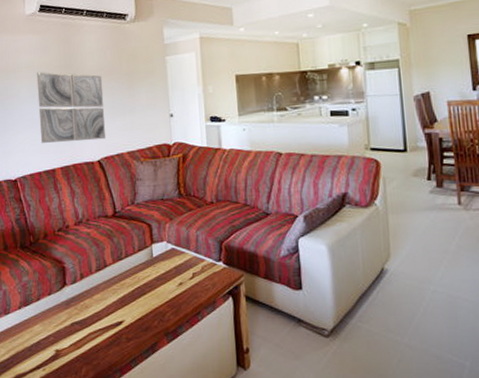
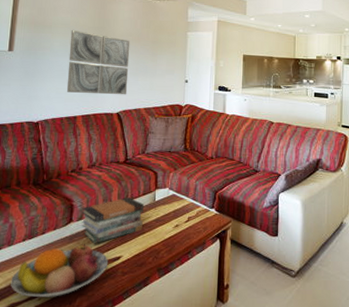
fruit bowl: none [13,308,111,367] -> present [11,243,109,297]
book stack: none [74,255,143,309] -> present [81,197,145,244]

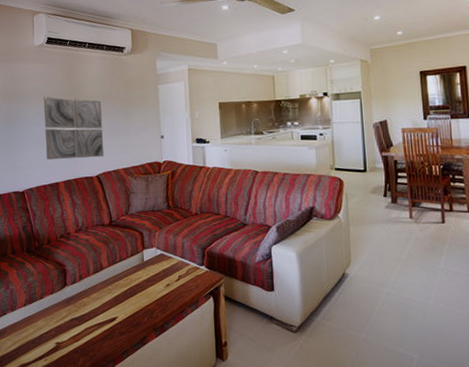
fruit bowl: present [11,243,109,297] -> none [18,305,106,358]
book stack: present [81,197,145,244] -> none [74,259,134,306]

